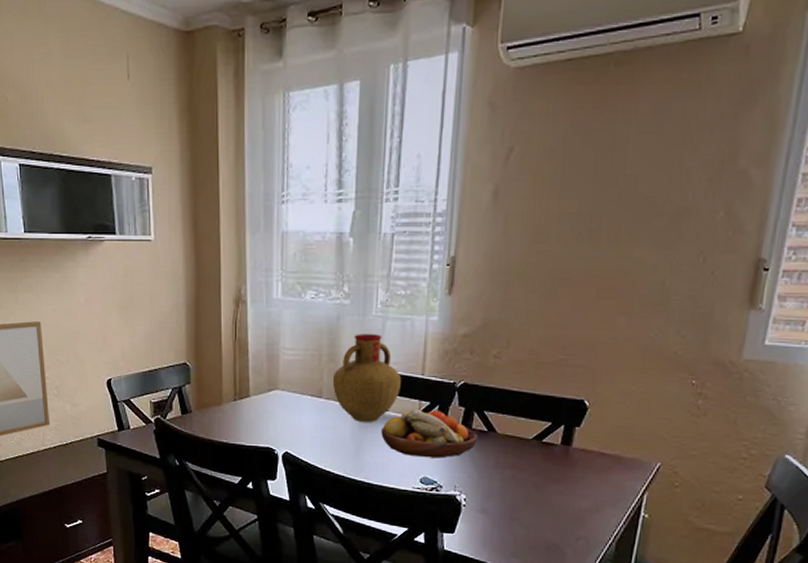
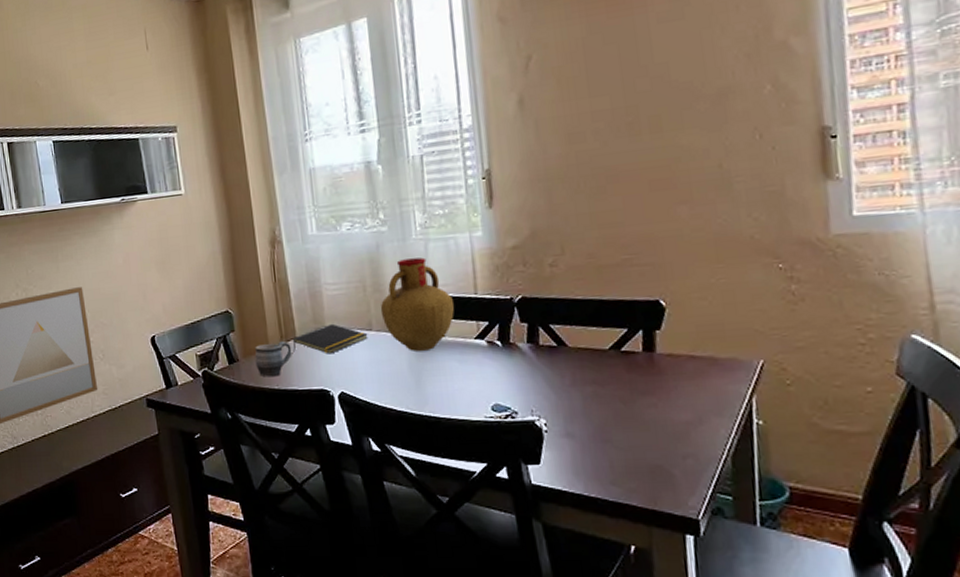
mug: none [207,398,244,431] -> present [255,342,292,378]
notepad: none [245,387,318,416] -> present [292,323,368,354]
fruit bowl: present [381,409,478,459] -> none [440,330,548,383]

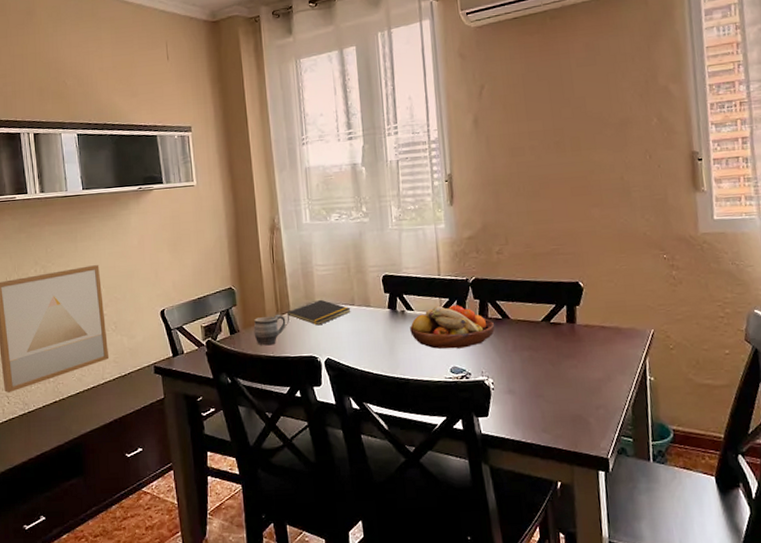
vase: present [380,257,454,351] -> none [361,244,422,323]
fruit bowl: none [440,330,548,383] -> present [410,305,495,349]

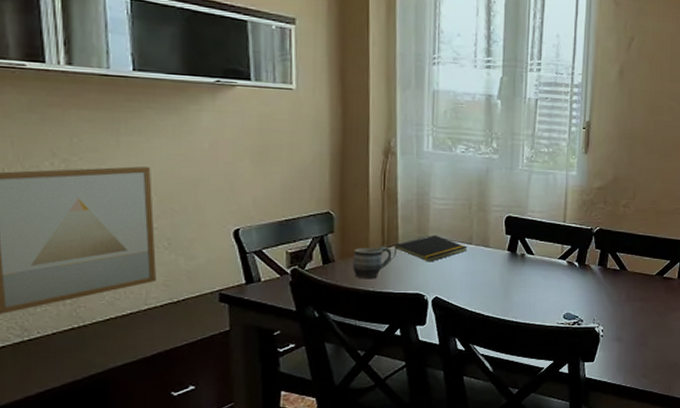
fruit bowl: present [410,305,495,349] -> none [528,253,612,296]

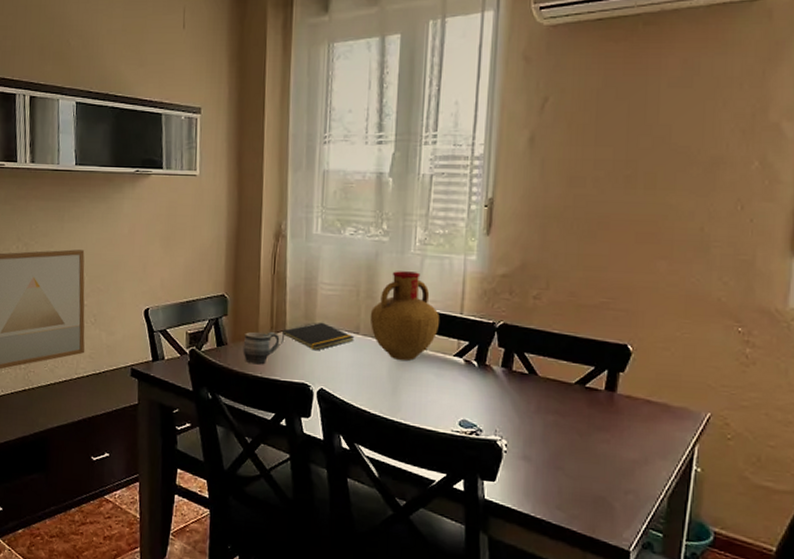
vase: none [482,185,545,265] -> present [370,271,439,361]

